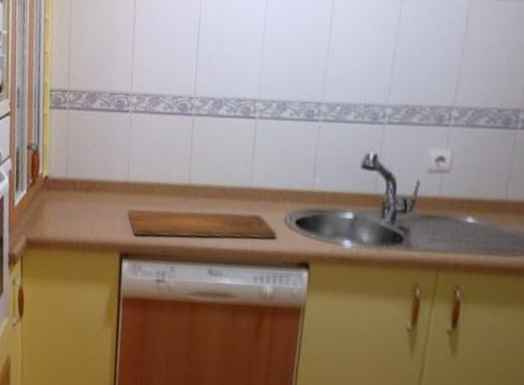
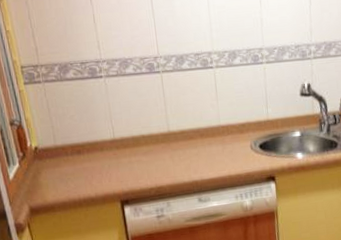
cutting board: present [127,209,277,239] -> none [120,145,247,183]

